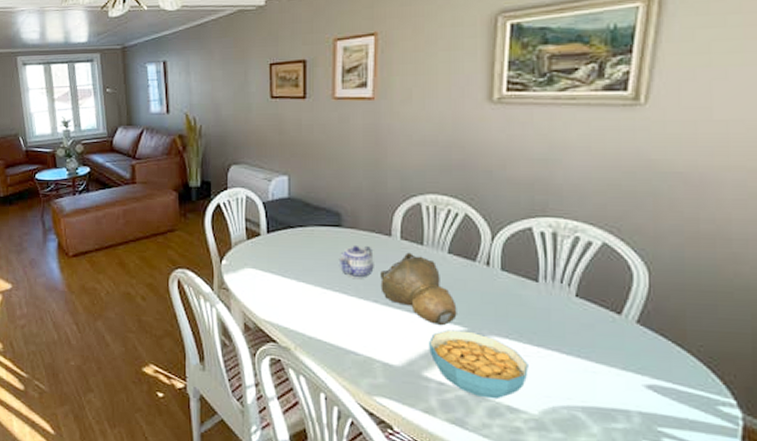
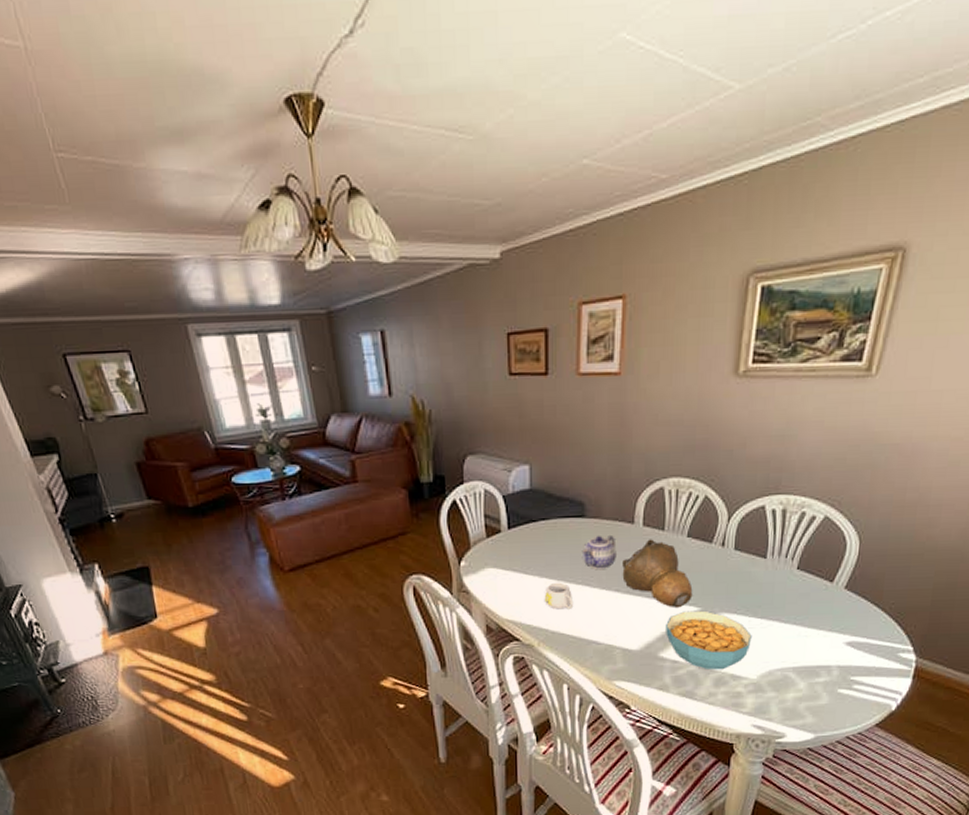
mug: none [301,287,331,316] -> present [544,582,574,610]

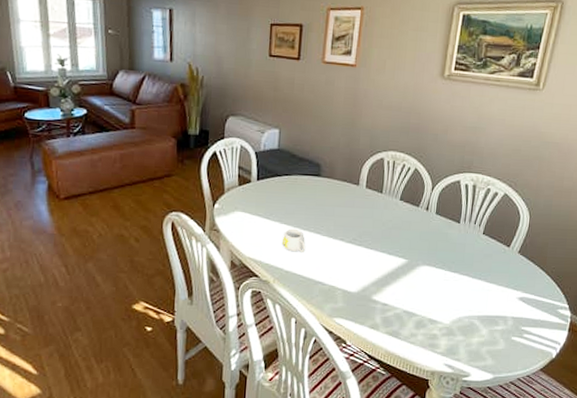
teapot: present [581,536,617,569] -> none [315,193,344,221]
decorative bowl: present [622,539,693,608] -> none [347,199,402,259]
cereal bowl: present [666,610,752,670] -> none [379,261,447,314]

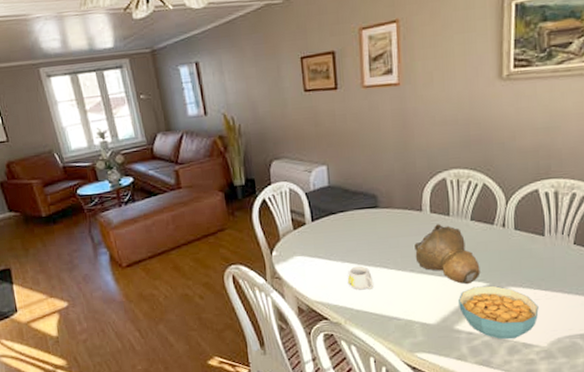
decorative bowl: none [347,199,402,259] -> present [414,224,480,285]
cereal bowl: none [379,261,447,314] -> present [459,285,539,340]

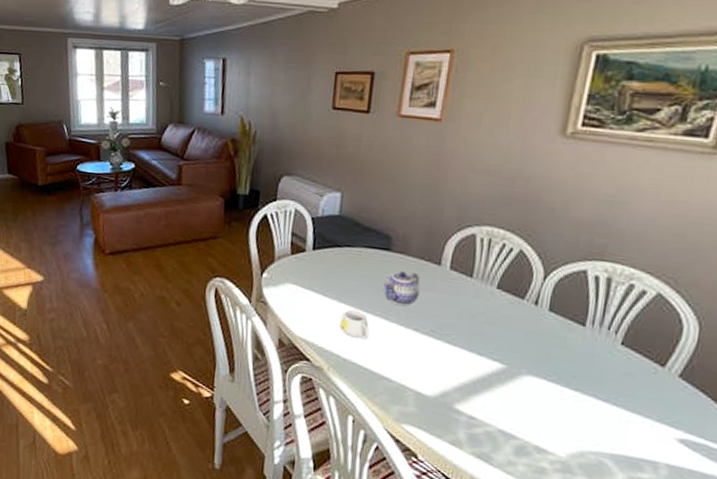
teapot: none [377,223,409,253] -> present [383,271,420,306]
decorative bowl: present [414,224,480,285] -> none [423,283,499,361]
cereal bowl: present [459,285,539,340] -> none [464,365,563,439]

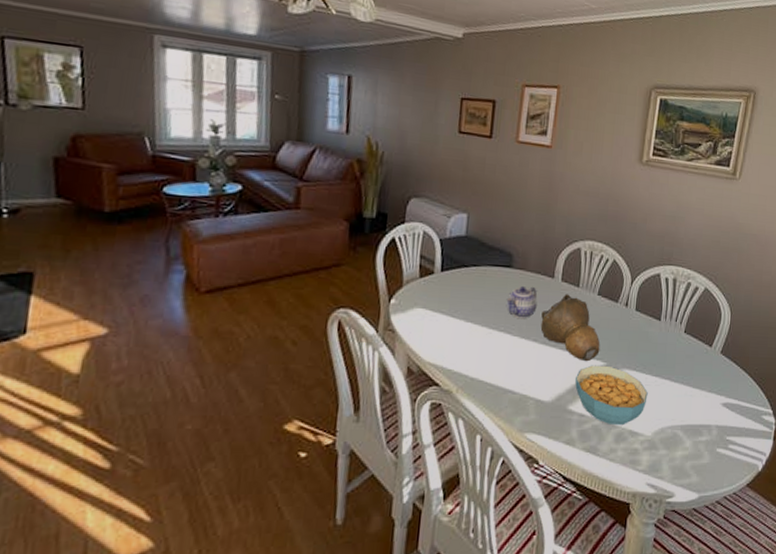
mug: present [339,309,369,340] -> none [467,328,495,356]
decorative bowl: none [423,283,499,361] -> present [540,294,600,362]
cereal bowl: none [464,365,563,439] -> present [575,365,648,426]

